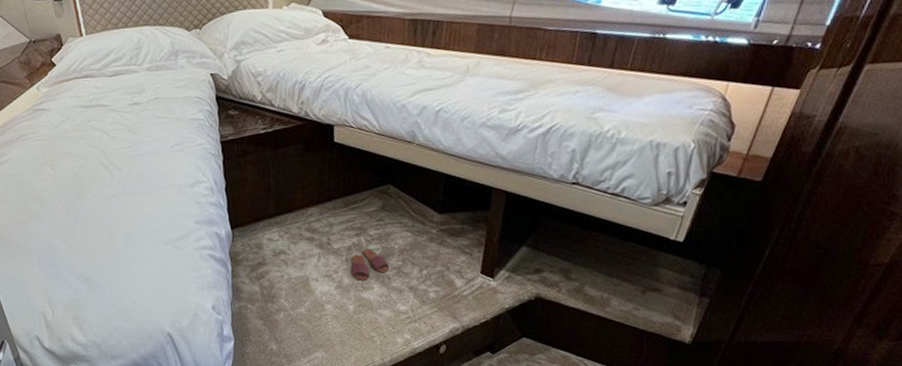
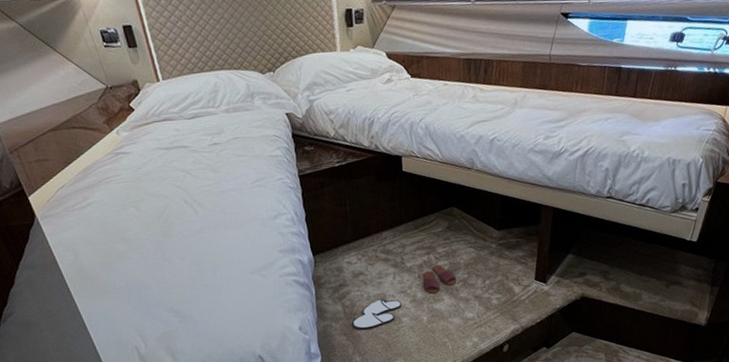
slippers: none [270,282,326,315] -> present [352,299,402,330]

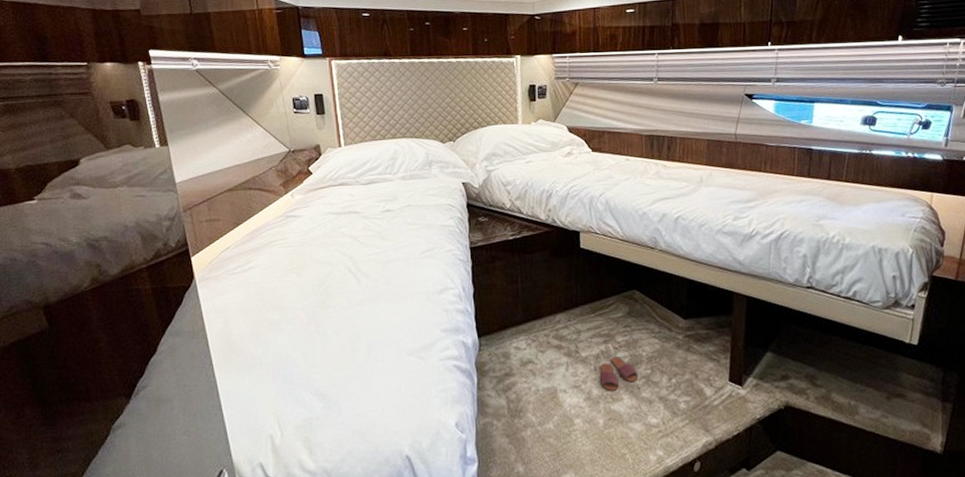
slippers: present [352,299,402,330] -> none [516,394,575,432]

